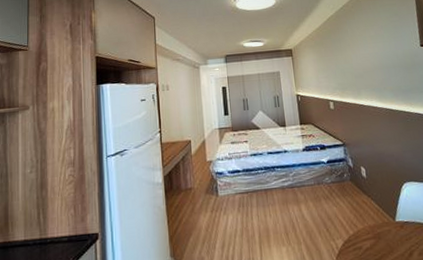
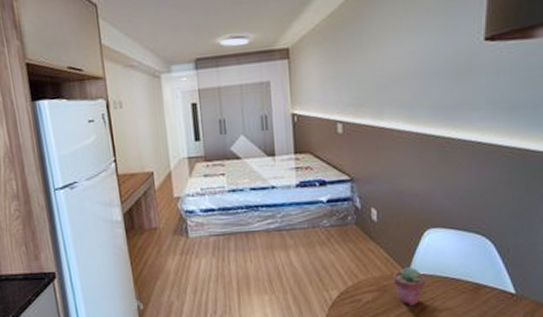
potted succulent: none [384,215,410,250] -> present [394,266,425,305]

